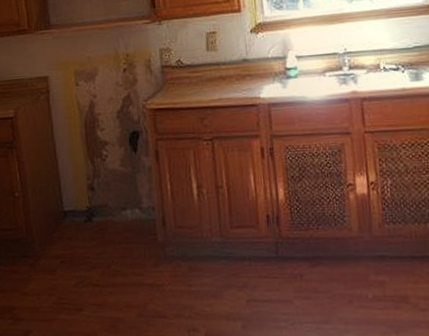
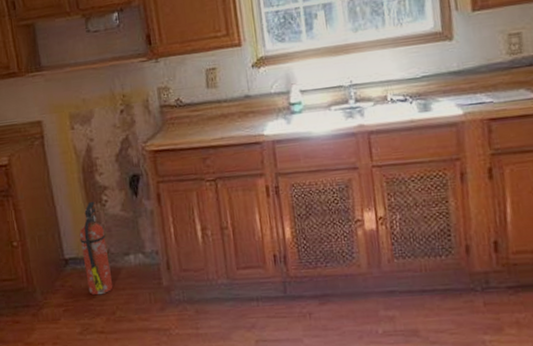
fire extinguisher: none [79,155,110,249] -> present [79,201,113,296]

